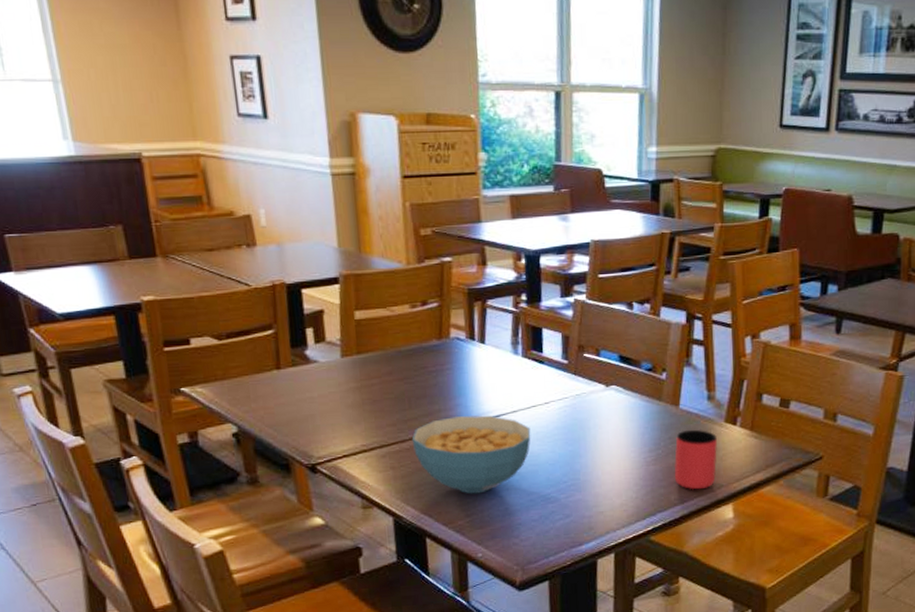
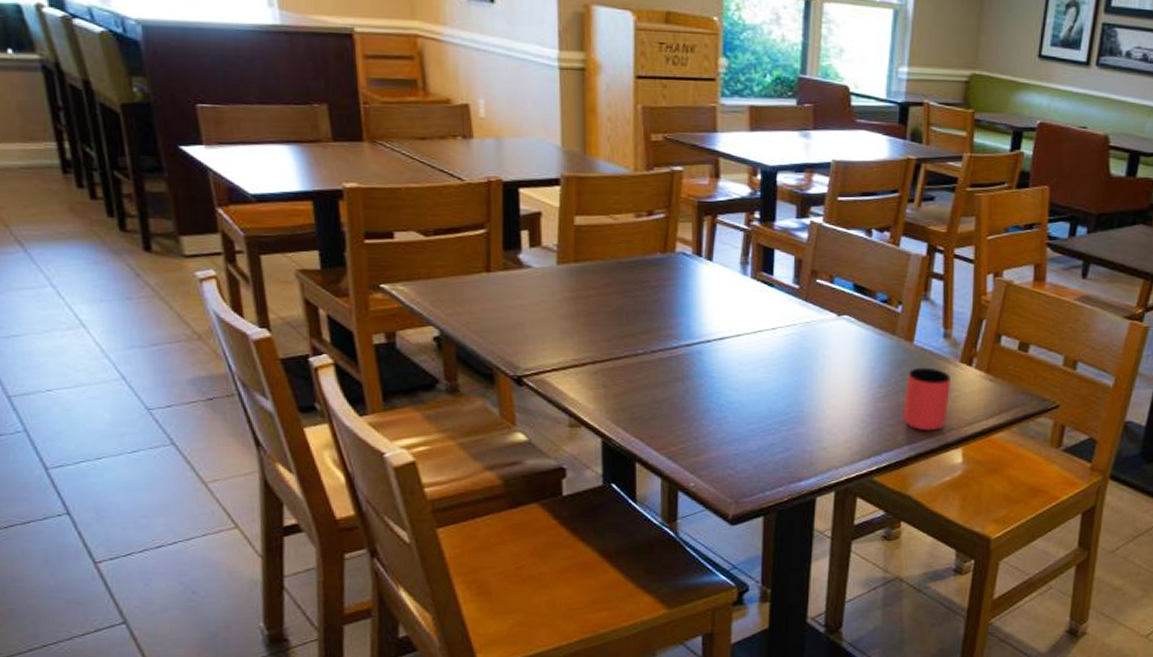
cereal bowl: present [411,415,531,494] -> none [627,336,755,420]

